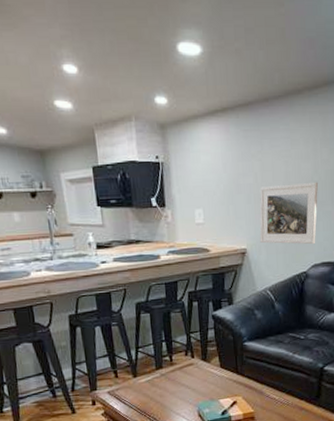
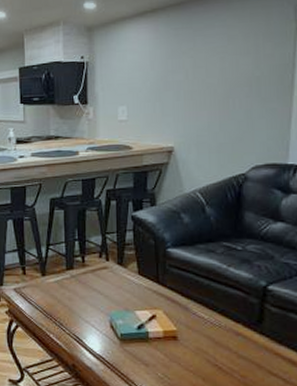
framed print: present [259,182,318,245] -> none [189,77,260,144]

